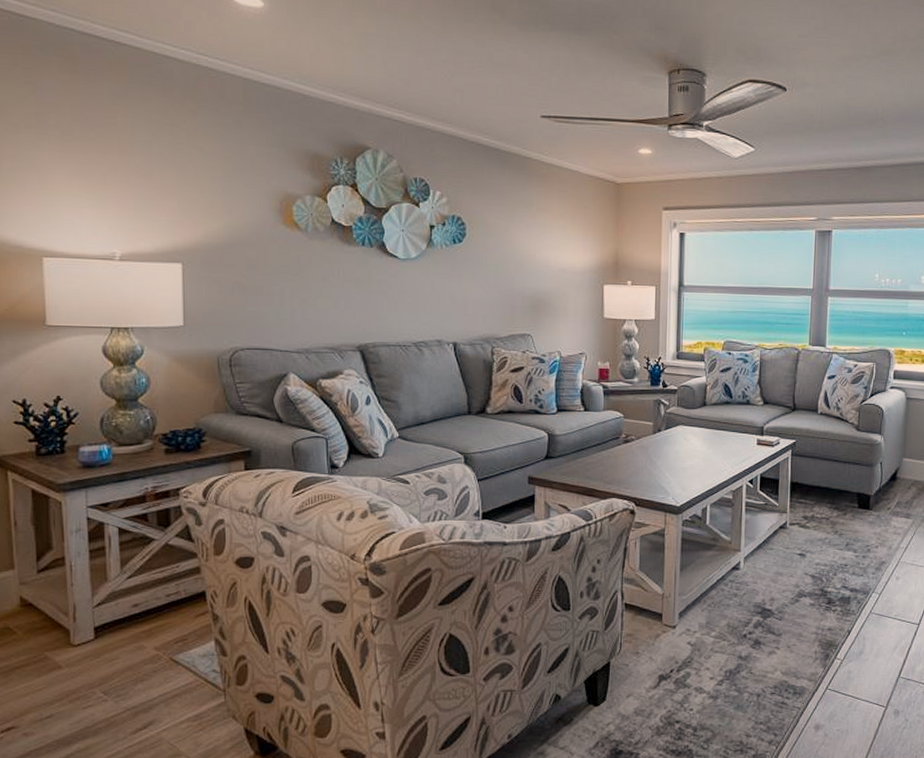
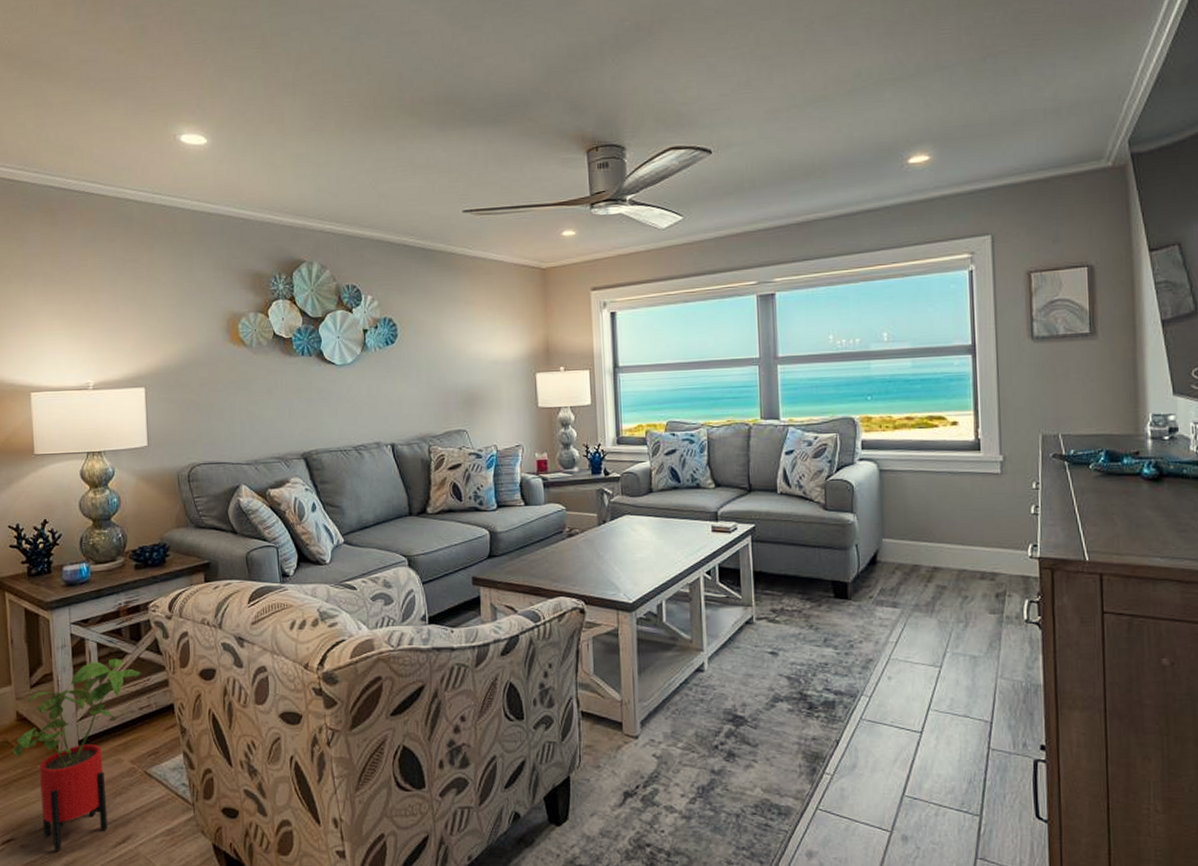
house plant: none [14,544,170,739] -> present [12,658,142,852]

